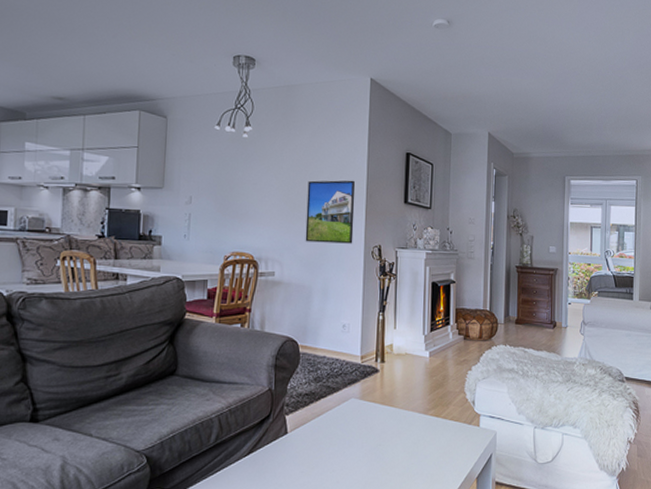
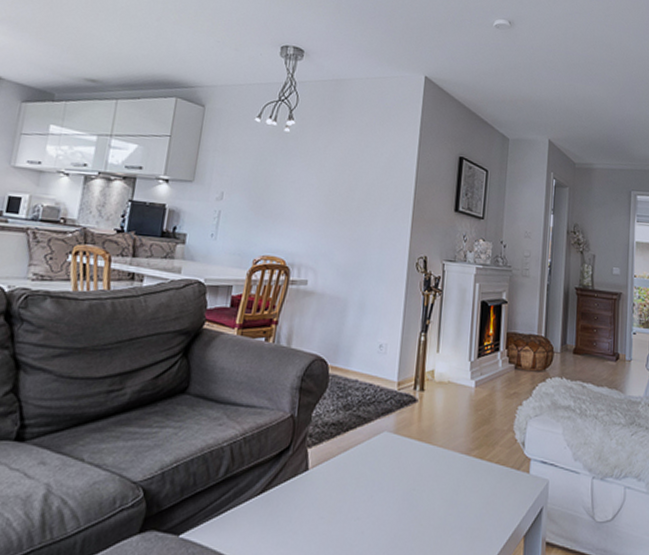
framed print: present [305,180,355,244] -> none [343,181,402,254]

